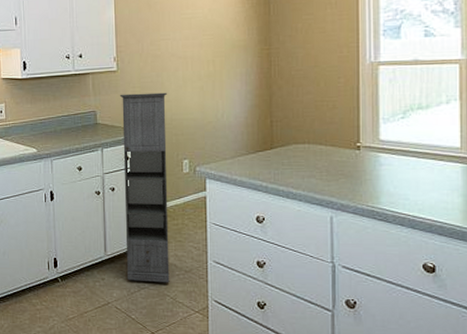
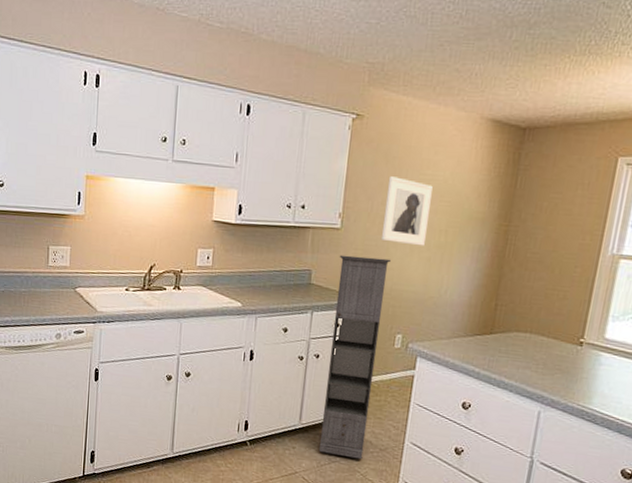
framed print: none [153,19,195,78] -> present [381,176,433,246]

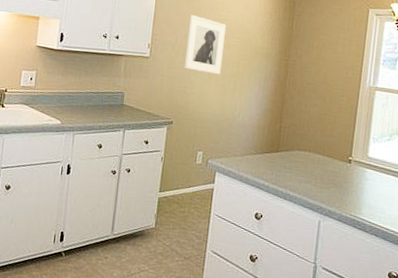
storage cabinet: present [319,255,392,459] -> none [130,80,193,268]

